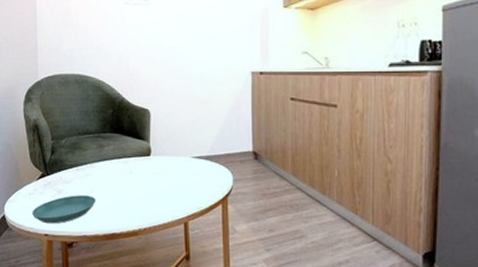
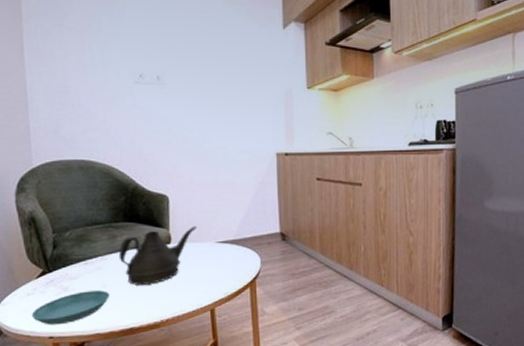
teapot: none [105,140,174,194] -> present [118,226,197,285]

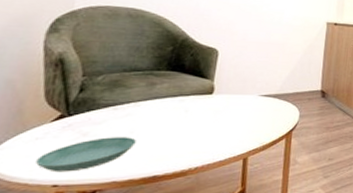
teapot: present [118,226,197,285] -> none [154,79,242,133]

